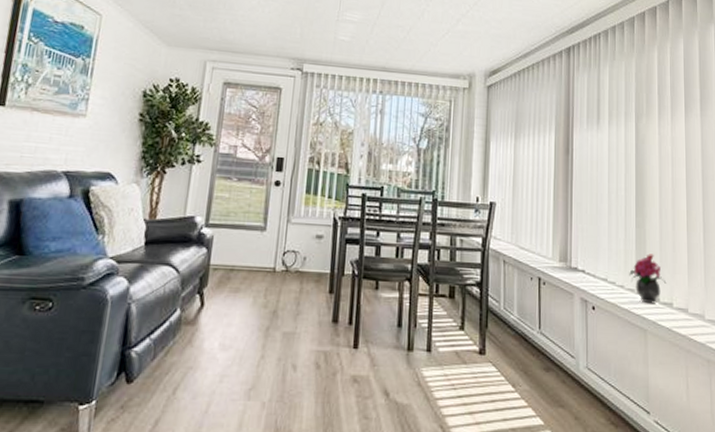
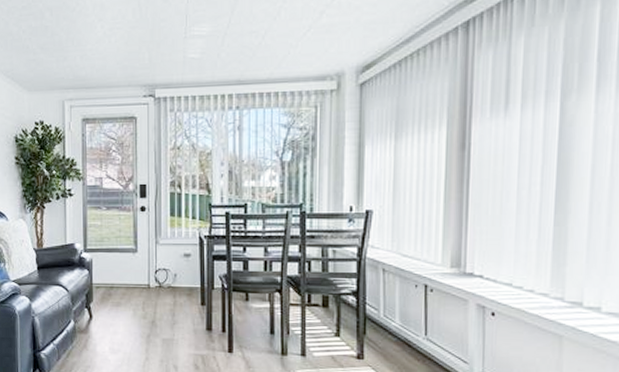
potted flower: present [629,254,667,304] -> none [542,254,594,309]

